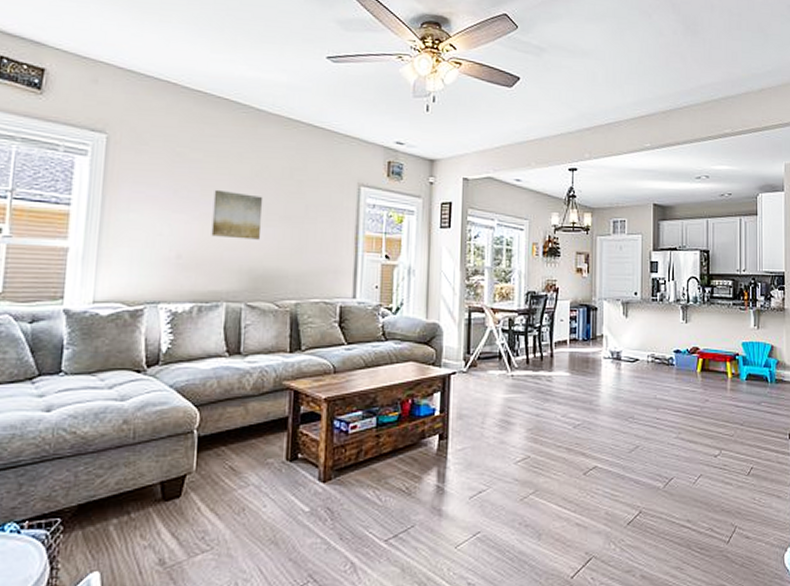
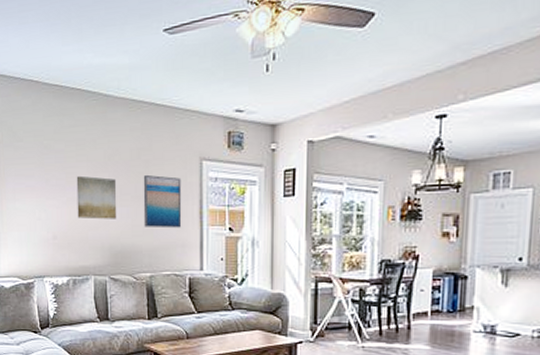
wall art: none [292,195,337,253] -> present [143,174,182,229]

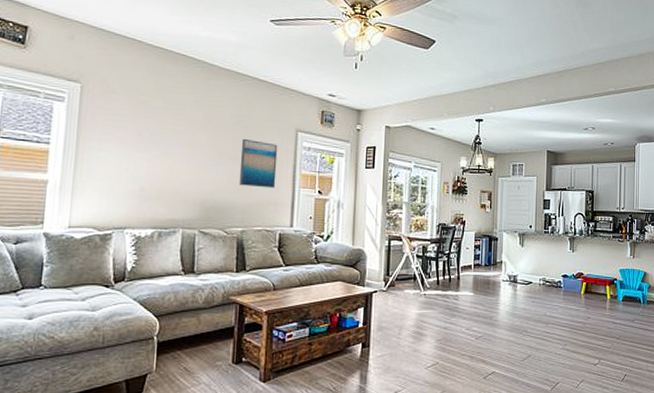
wall art: present [76,175,117,220] -> none [170,132,215,176]

